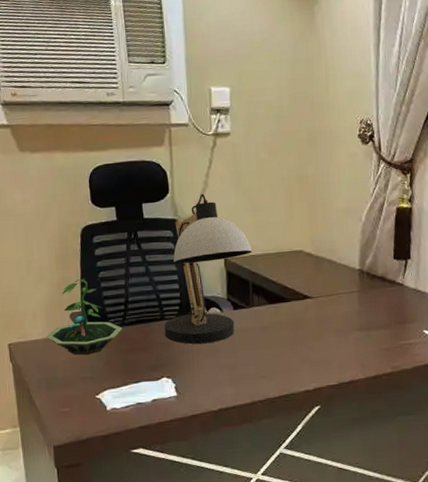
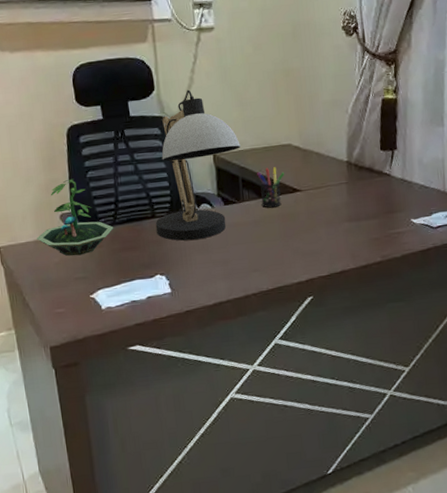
pen holder: none [268,273,295,314] -> present [257,167,284,208]

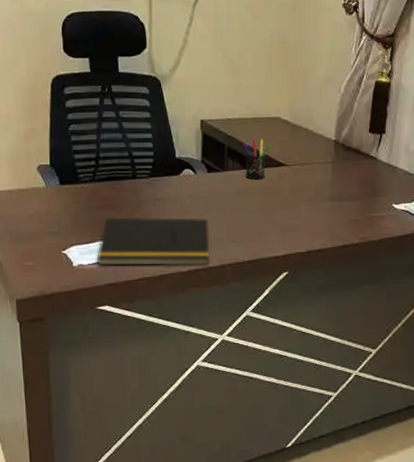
terrarium: present [37,178,114,256] -> none [11,130,92,210]
notepad: none [123,250,235,306] -> present [96,217,210,266]
desk lamp: present [155,89,241,241] -> none [135,51,230,205]

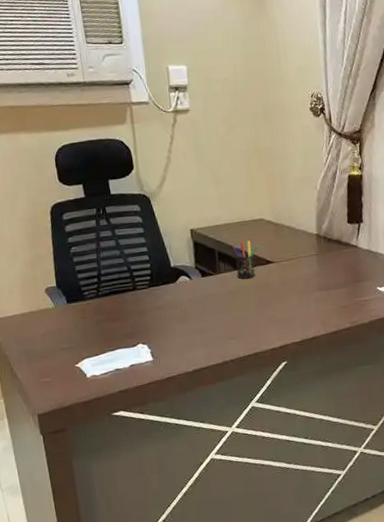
notepad: present [96,217,210,266] -> none [107,320,213,374]

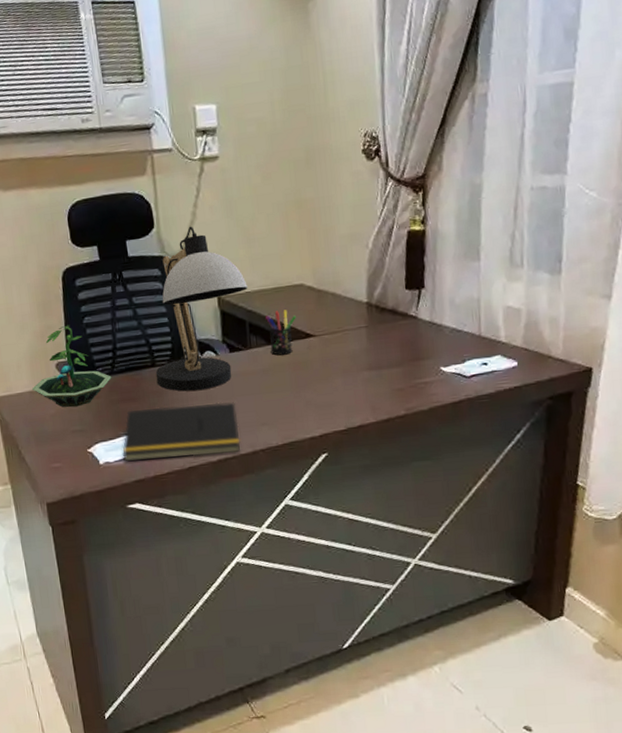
terrarium: none [23,254,97,328] -> present [32,325,112,408]
notepad: none [107,320,213,374] -> present [121,402,241,461]
desk lamp: none [136,168,217,312] -> present [155,226,248,392]

